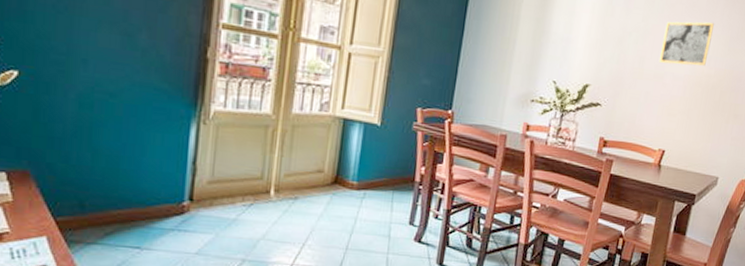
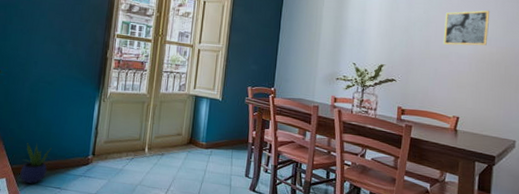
potted plant: none [71,183,122,243] -> present [20,142,52,184]

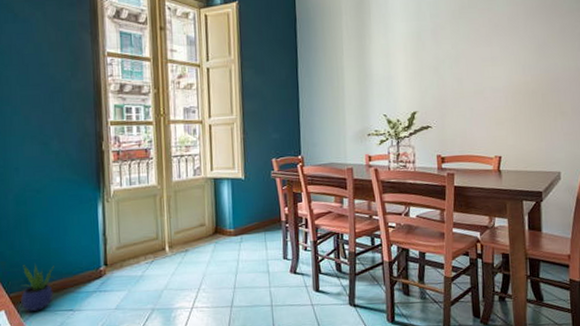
wall art: present [442,10,489,46] -> none [474,36,521,80]

